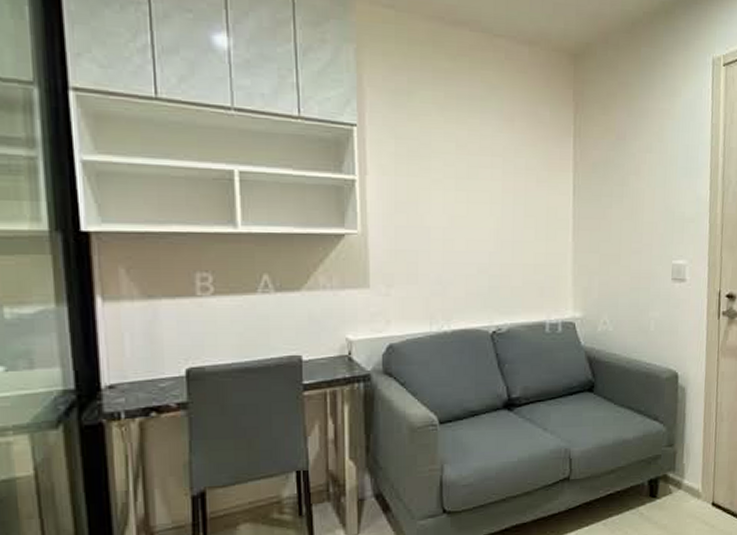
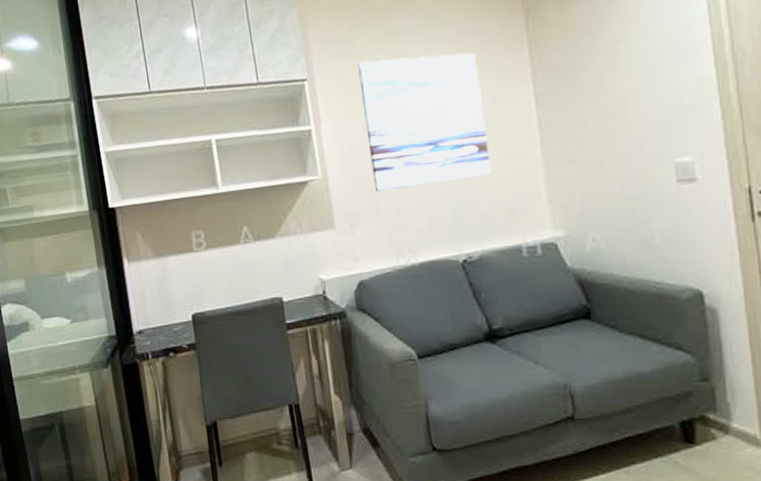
wall art: none [413,119,529,256] -> present [358,52,492,192]

